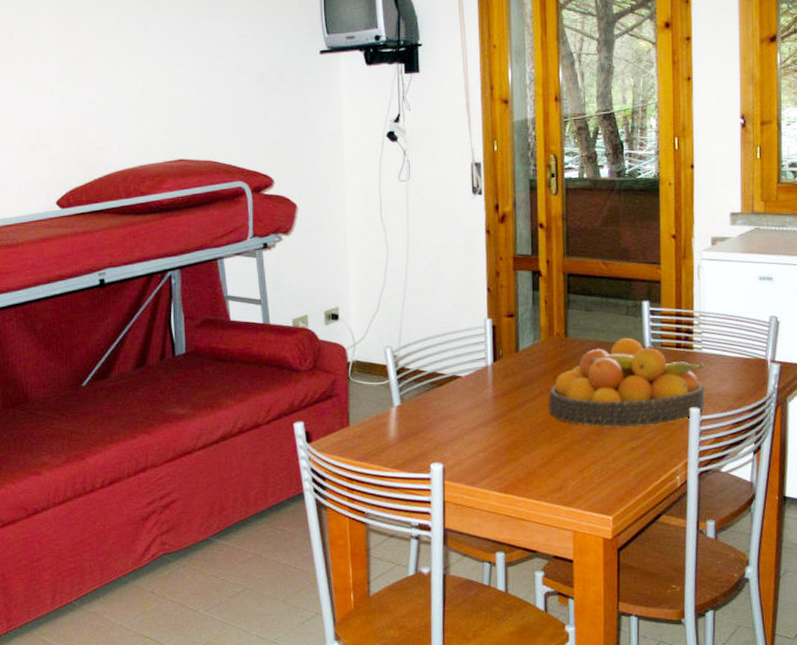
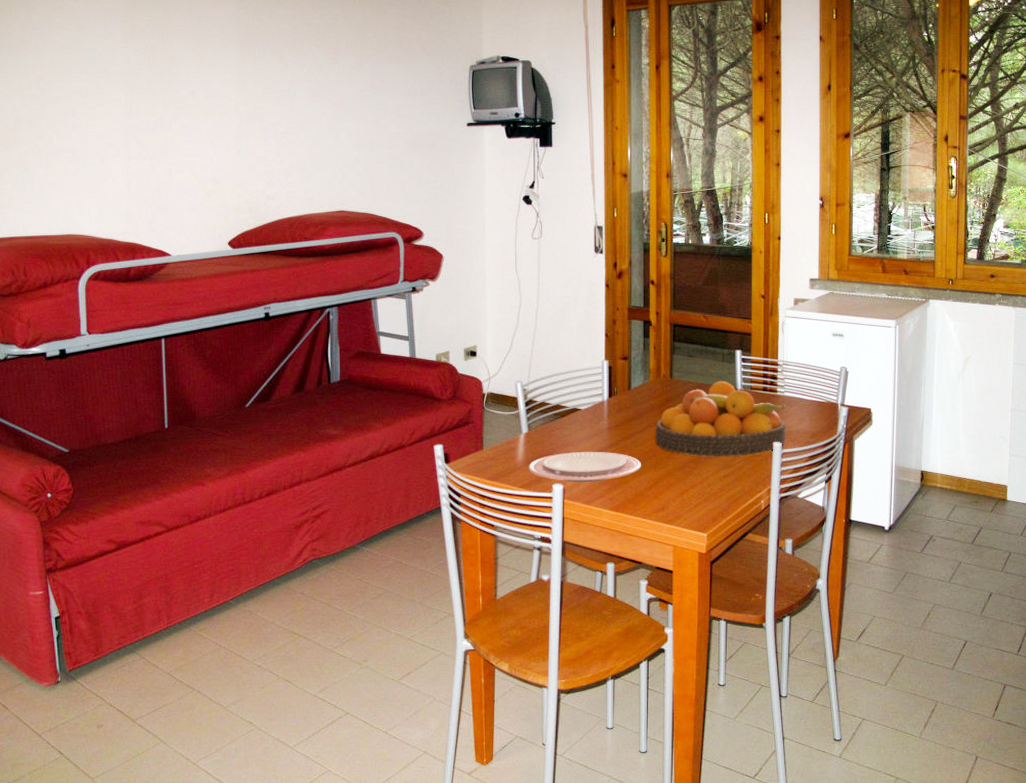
plate: none [401,424,533,461] -> present [528,451,641,483]

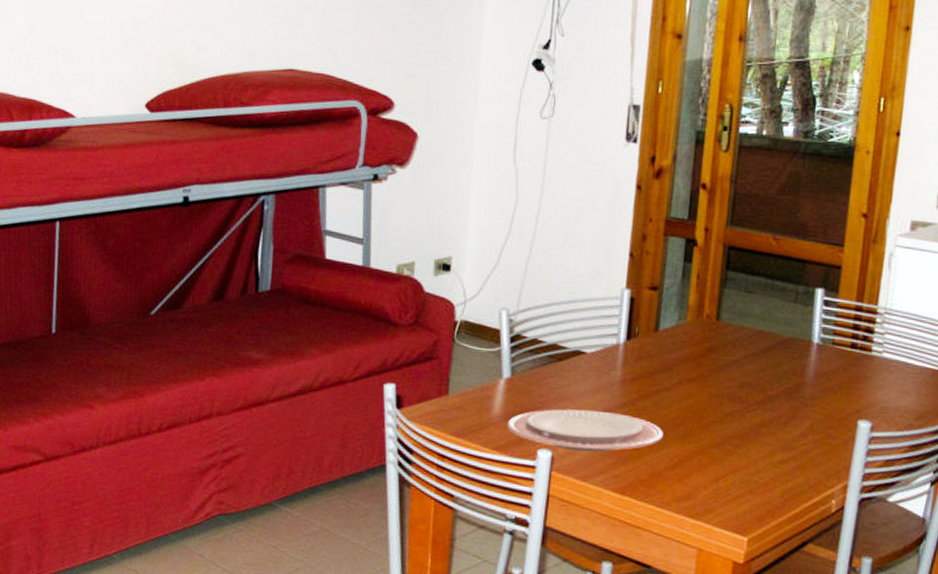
fruit bowl: present [655,380,787,458] -> none [686,329,885,437]

